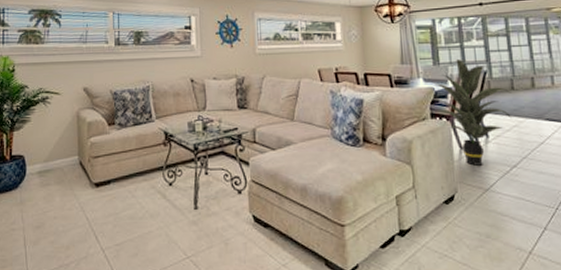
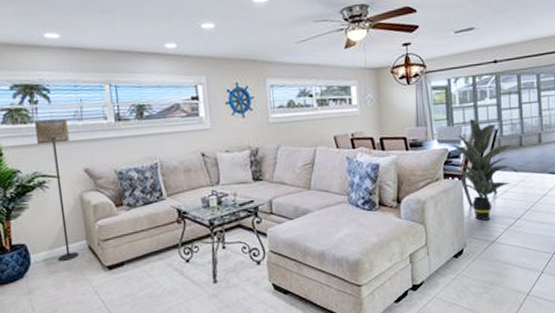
floor lamp: none [46,41,73,175] -> present [35,119,79,261]

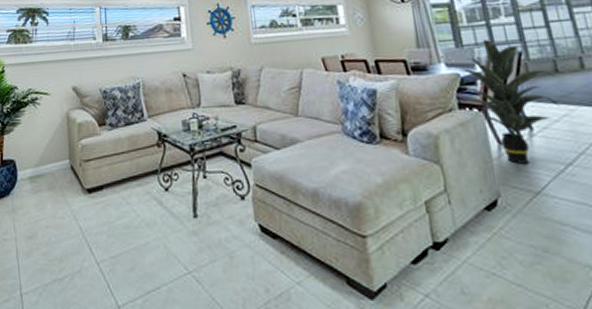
floor lamp: present [35,119,79,261] -> none [34,39,61,180]

